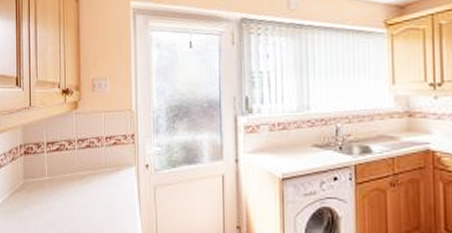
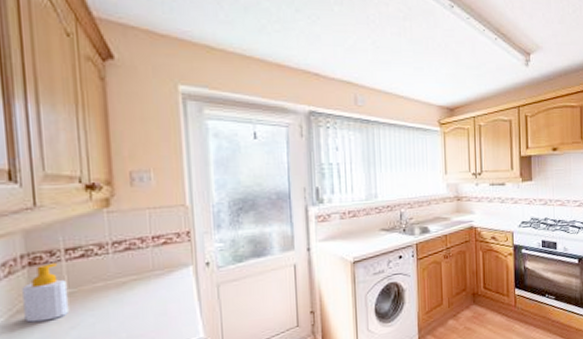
soap bottle: none [20,154,48,201] -> present [22,263,70,323]

